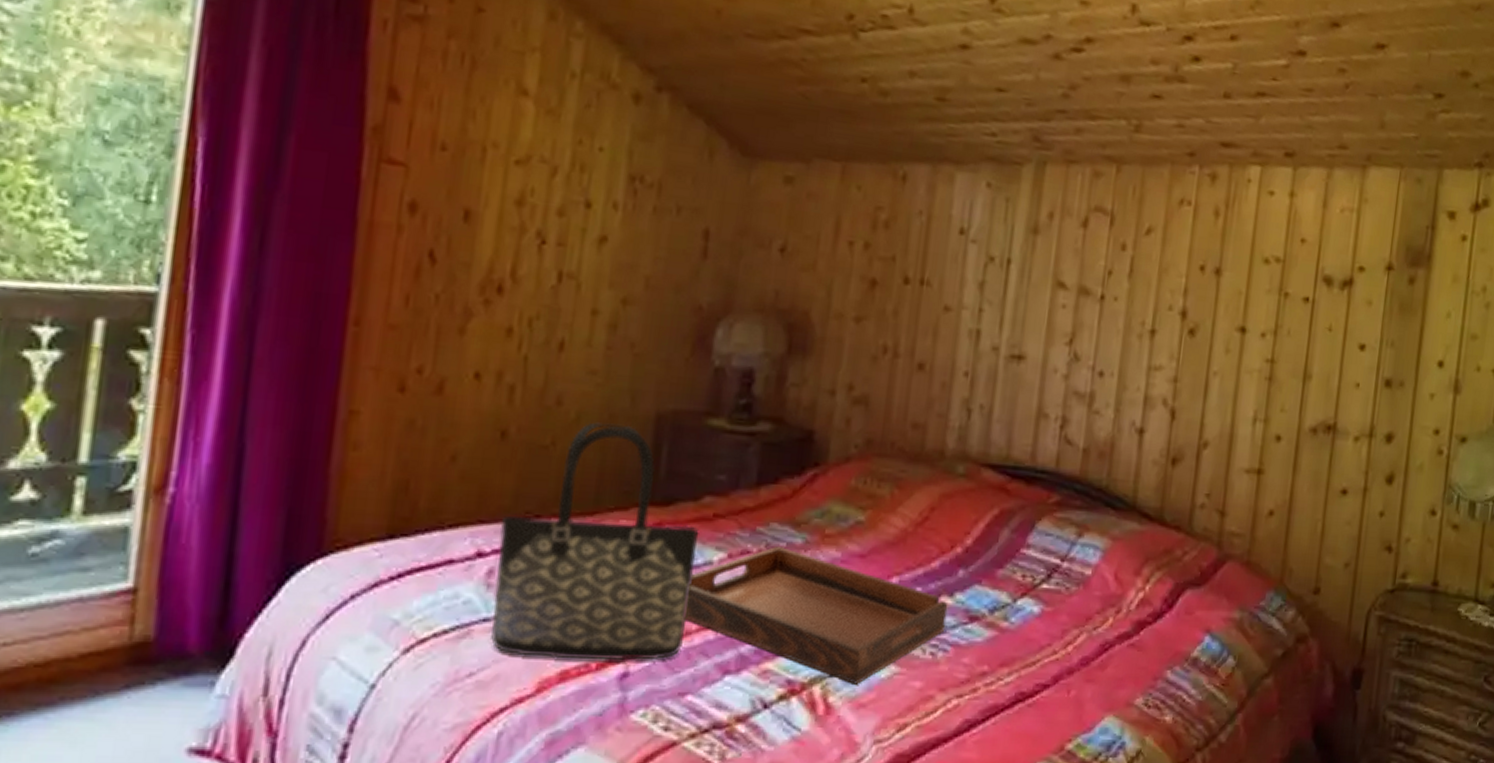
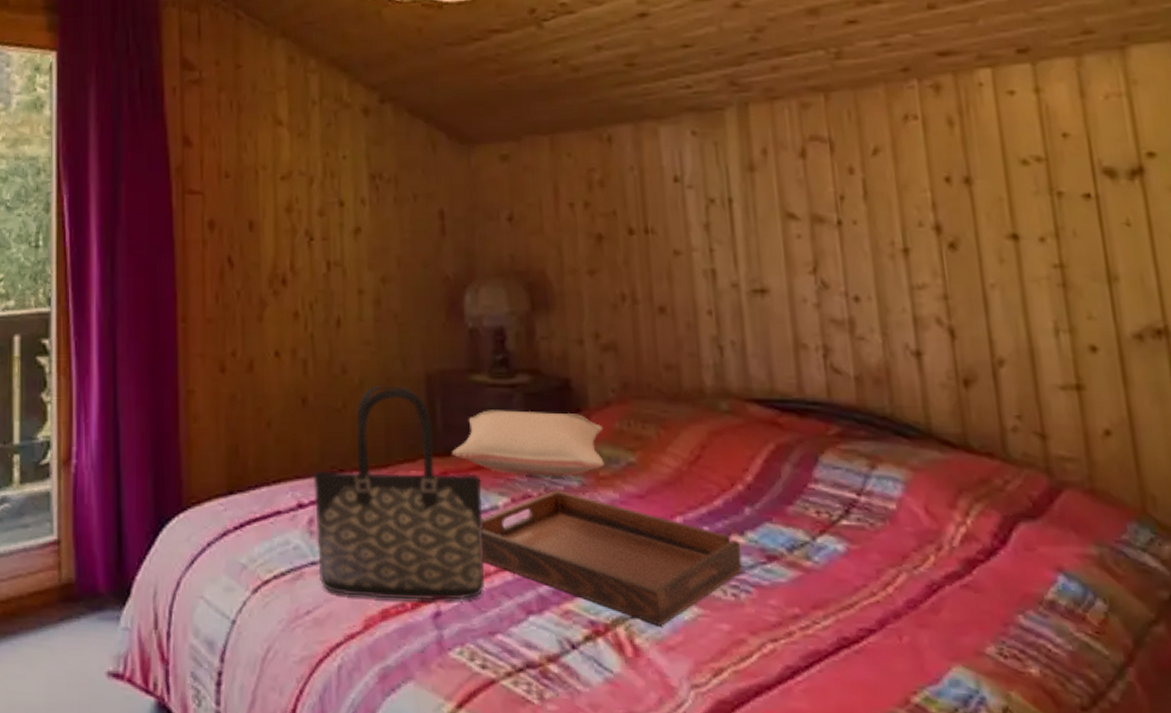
pillow: none [671,458,839,534] -> present [452,410,605,478]

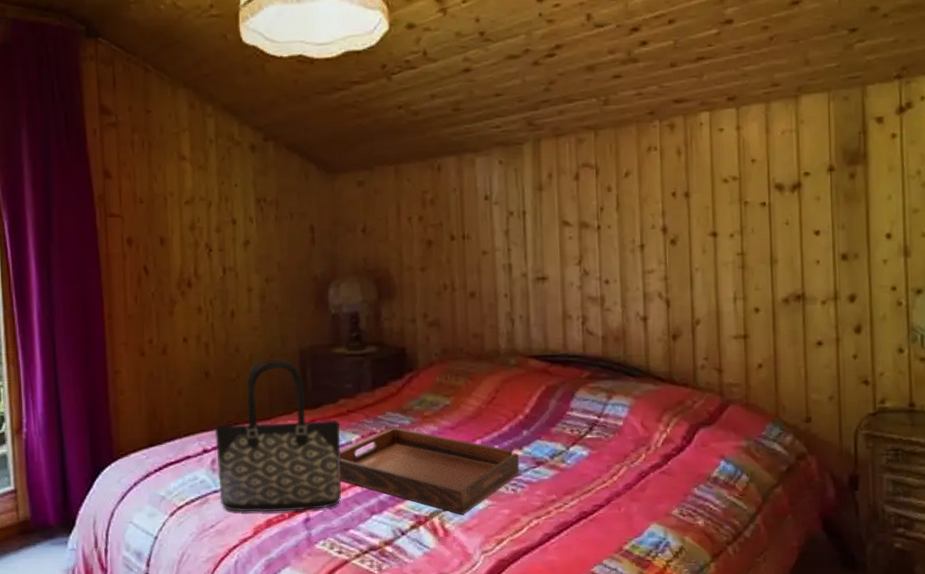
pillow: present [452,410,605,478] -> none [319,372,428,419]

